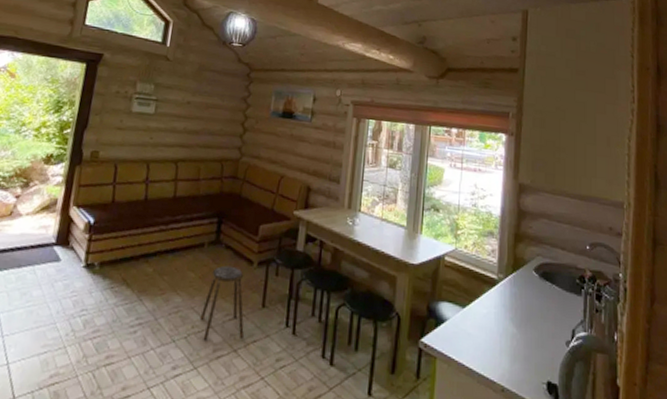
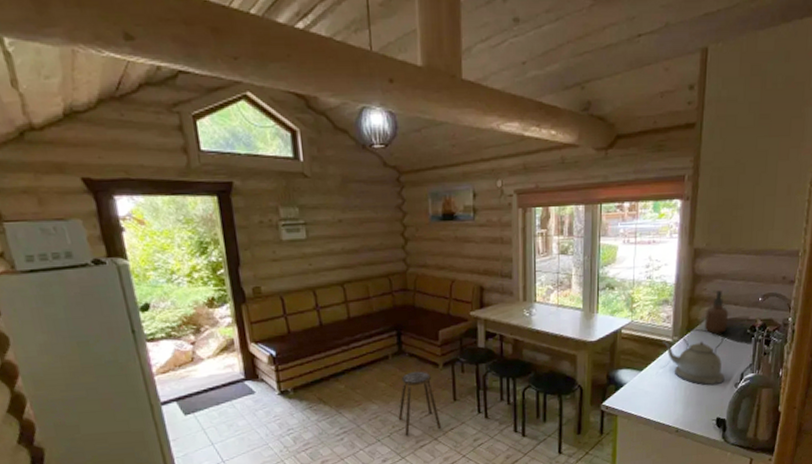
kettle: none [486,267,554,340] -> present [661,328,725,386]
soap dispenser: none [532,230,556,279] -> present [705,290,729,333]

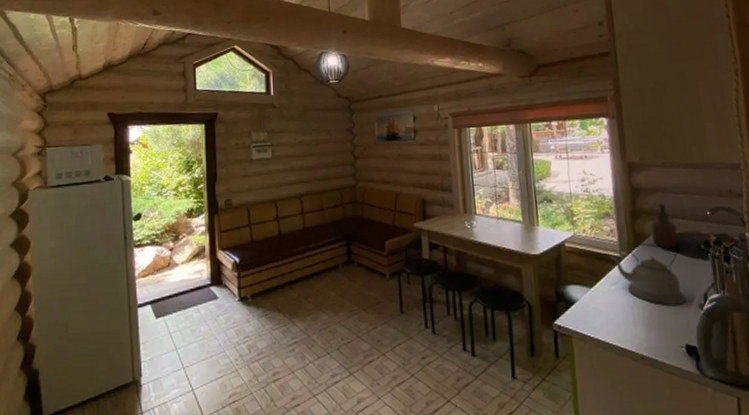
stool: present [398,371,441,436] -> none [347,281,389,350]

